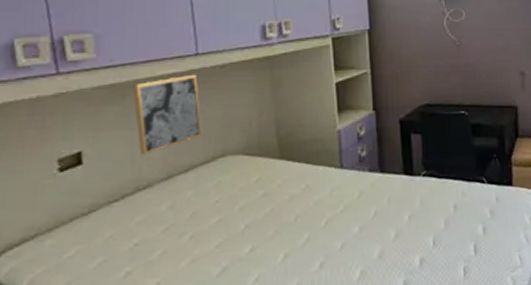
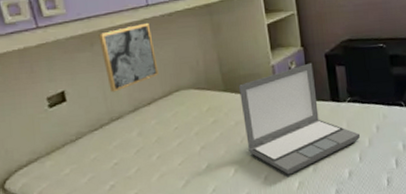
laptop: none [298,129,436,262] -> present [239,62,361,175]

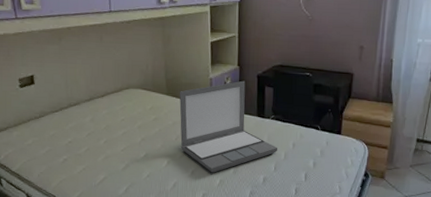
wall art: present [98,22,159,93] -> none [66,26,113,82]

